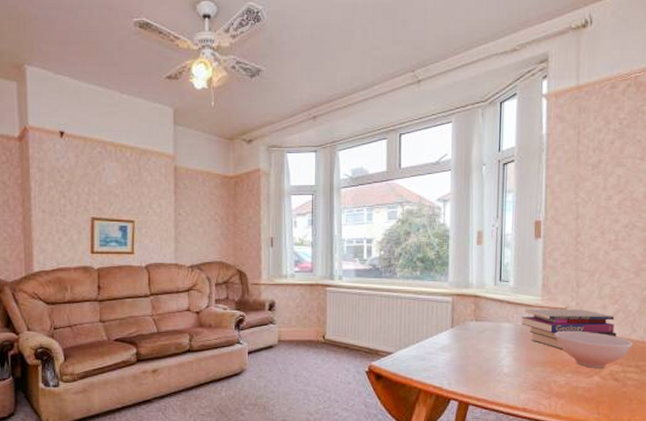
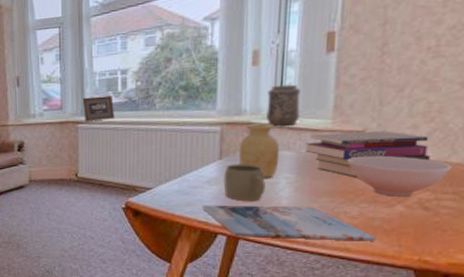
picture frame: none [331,262,361,286] -> present [82,95,115,122]
magazine: none [436,371,581,409] -> present [202,205,377,241]
mug: none [455,333,490,369] -> present [223,164,266,202]
vase: none [467,297,501,348] -> present [238,123,280,179]
decorative vase: none [489,263,517,300] -> present [266,84,302,126]

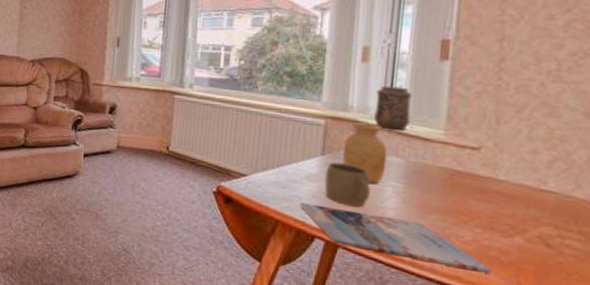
picture frame: present [82,95,115,122] -> none [182,68,215,95]
books: present [305,131,430,178] -> none [415,143,552,199]
bowl: present [348,155,452,197] -> none [461,174,576,229]

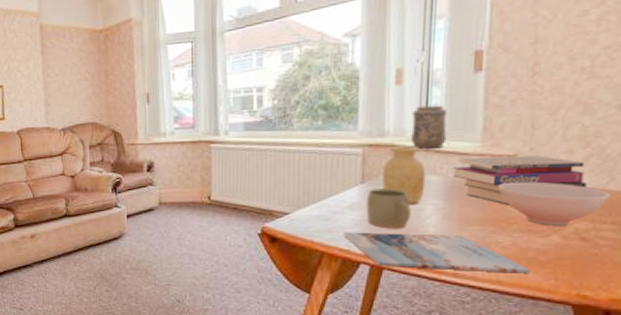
books: none [415,143,552,199] -> present [453,155,587,205]
bowl: none [461,174,576,229] -> present [499,181,610,226]

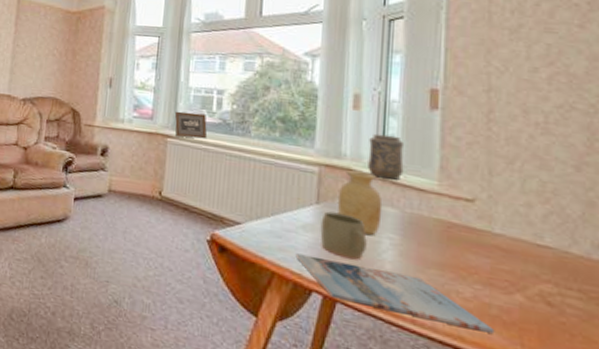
picture frame: none [215,114,251,142] -> present [174,111,208,139]
books: present [453,155,587,205] -> none [410,193,549,253]
bowl: present [499,181,610,226] -> none [458,227,574,286]

